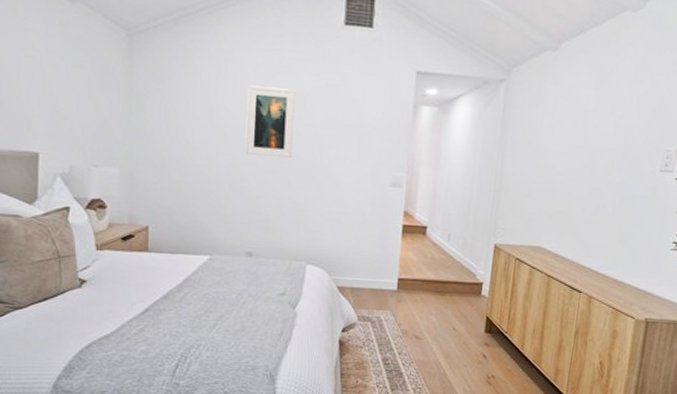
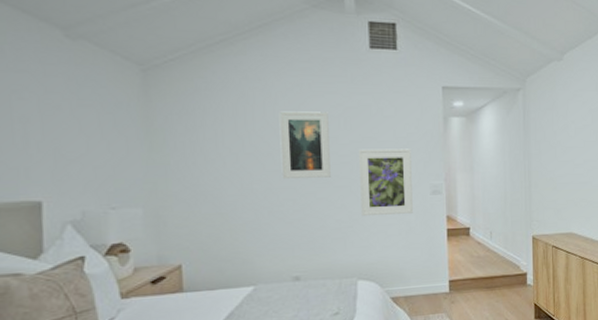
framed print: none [317,131,375,204] -> present [359,149,414,217]

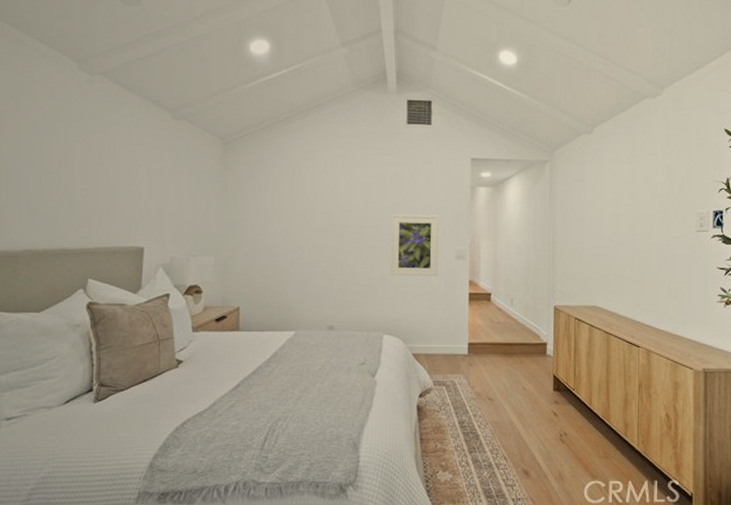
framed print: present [279,111,331,178] -> none [325,179,367,239]

